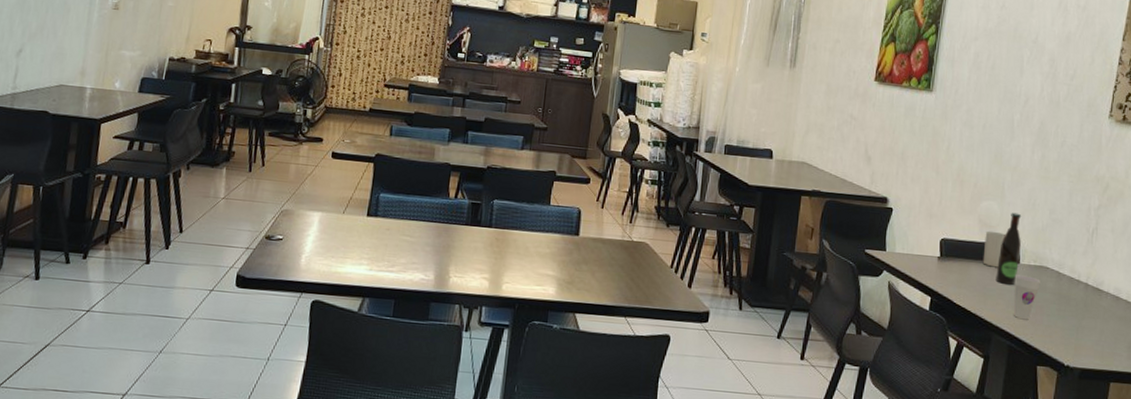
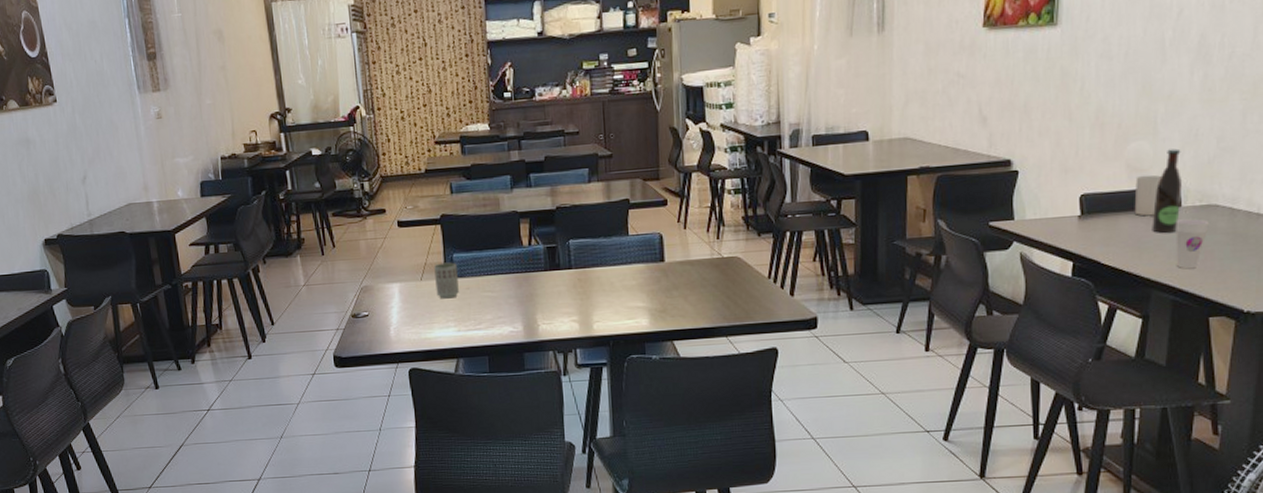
cup: none [356,200,382,237] -> present [434,262,459,299]

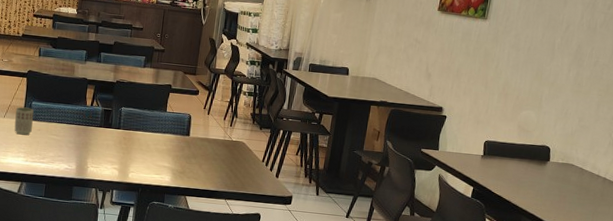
cup: present [1134,174,1161,216] -> none [519,134,539,165]
bottle: present [1152,148,1183,234] -> none [528,120,555,179]
cup: present [1175,218,1209,270] -> none [541,170,566,206]

